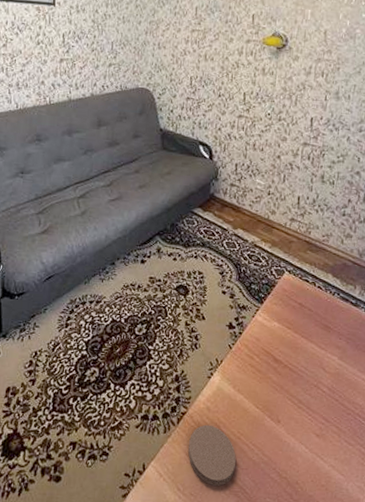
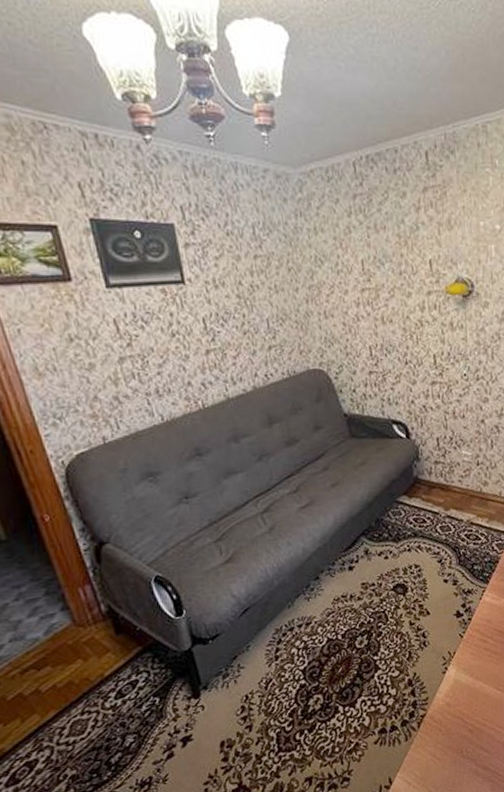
coaster: present [188,424,236,486] -> none [433,719,485,778]

